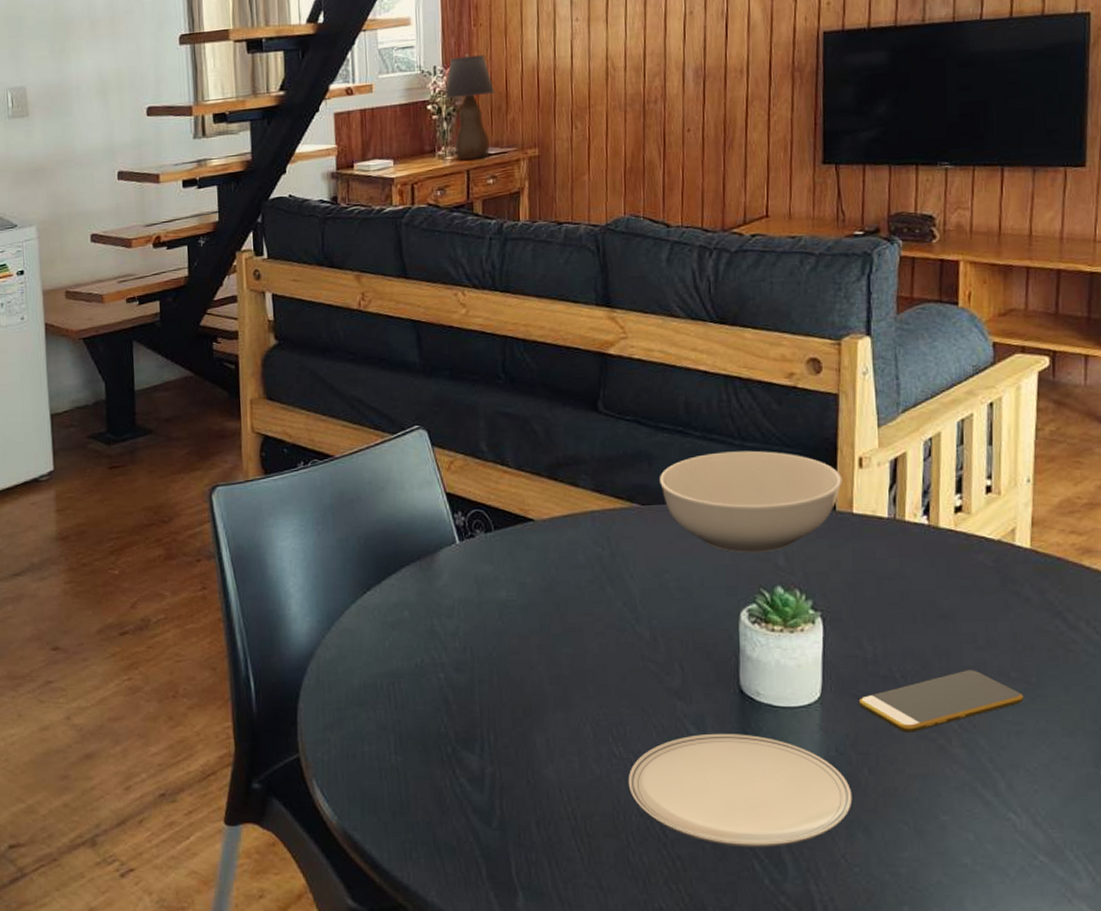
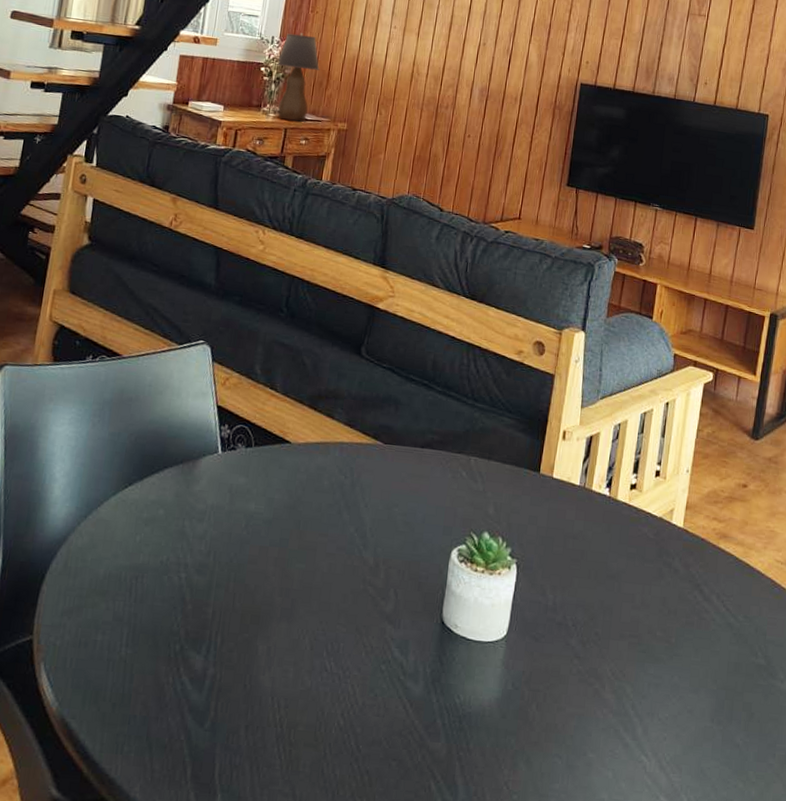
plate: present [628,734,853,848] -> none [333,658,521,770]
bowl: present [658,450,842,553] -> none [401,407,549,501]
smartphone: present [858,670,1024,733] -> none [536,625,664,676]

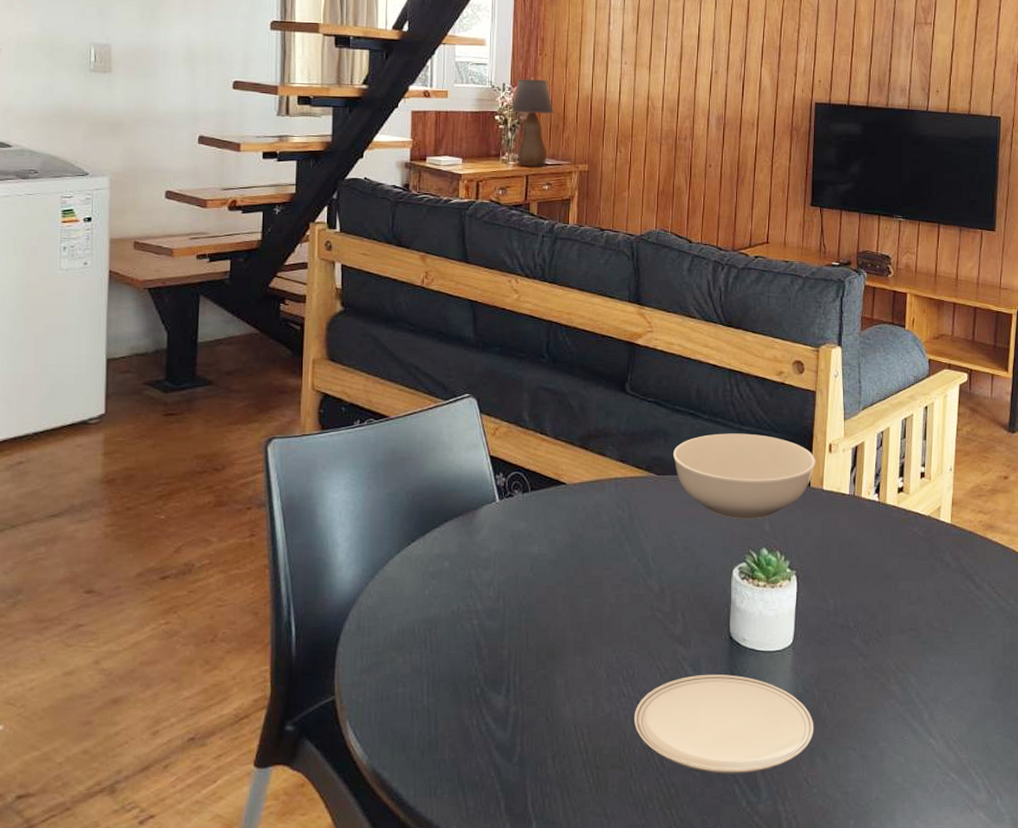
plate: none [333,658,521,770] -> present [634,674,814,774]
bowl: none [401,407,549,501] -> present [672,433,816,519]

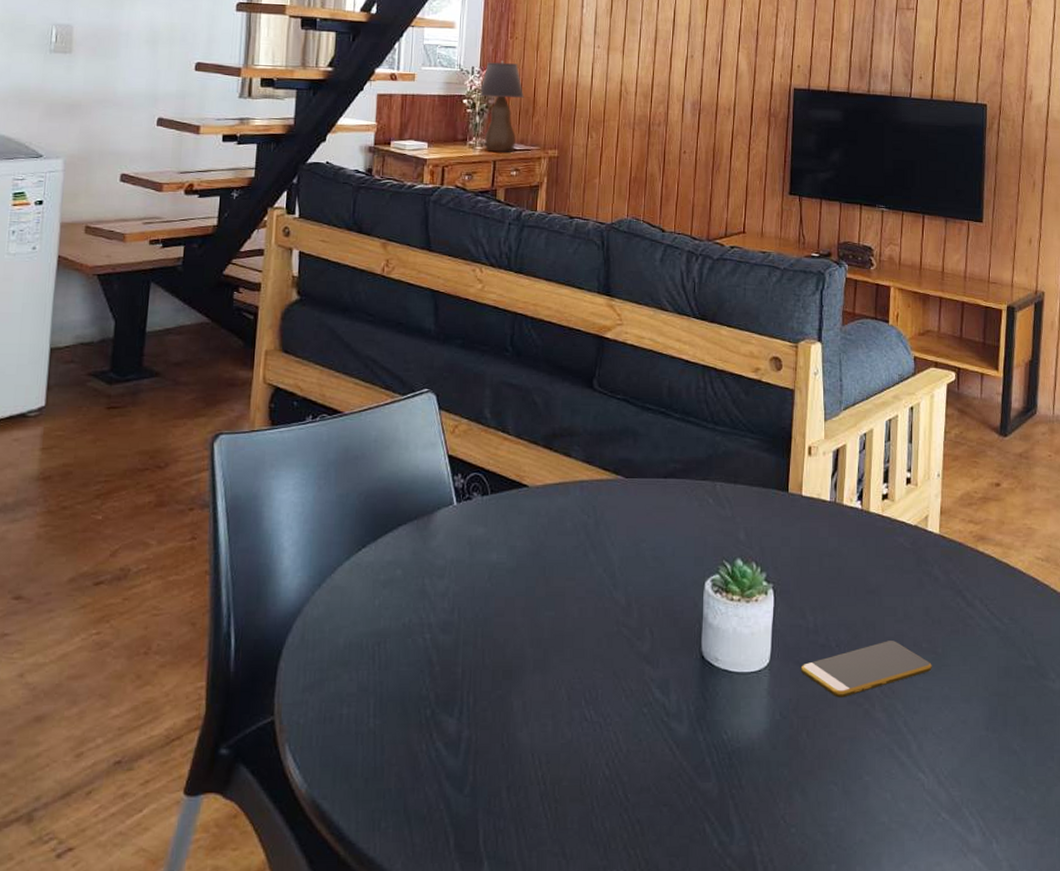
plate: present [634,674,814,774] -> none [596,698,793,810]
bowl: present [672,433,816,519] -> none [642,433,795,527]
smartphone: none [821,621,943,673] -> present [800,641,932,698]

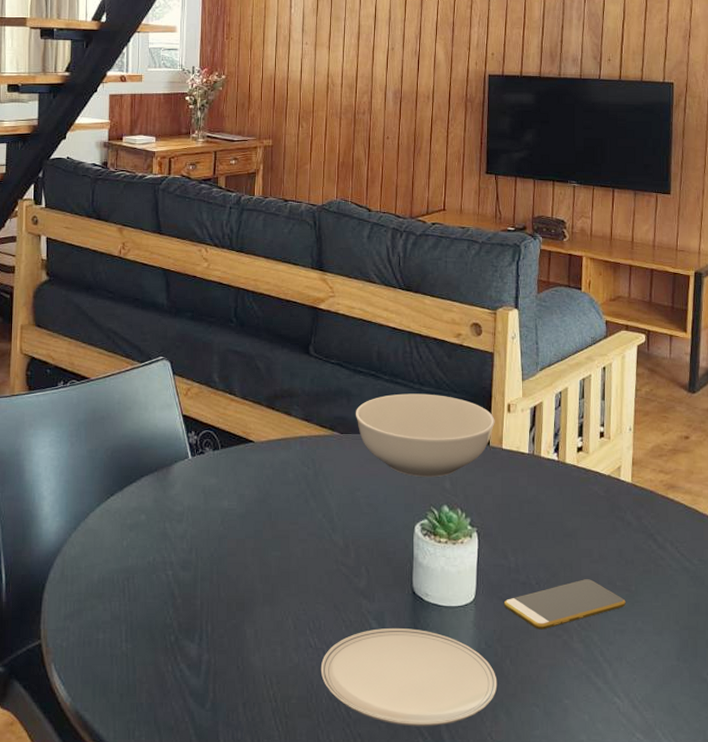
table lamp: present [478,60,524,152] -> none [199,60,240,143]
plate: none [596,698,793,810] -> present [320,628,498,727]
bowl: none [642,433,795,527] -> present [355,393,495,477]

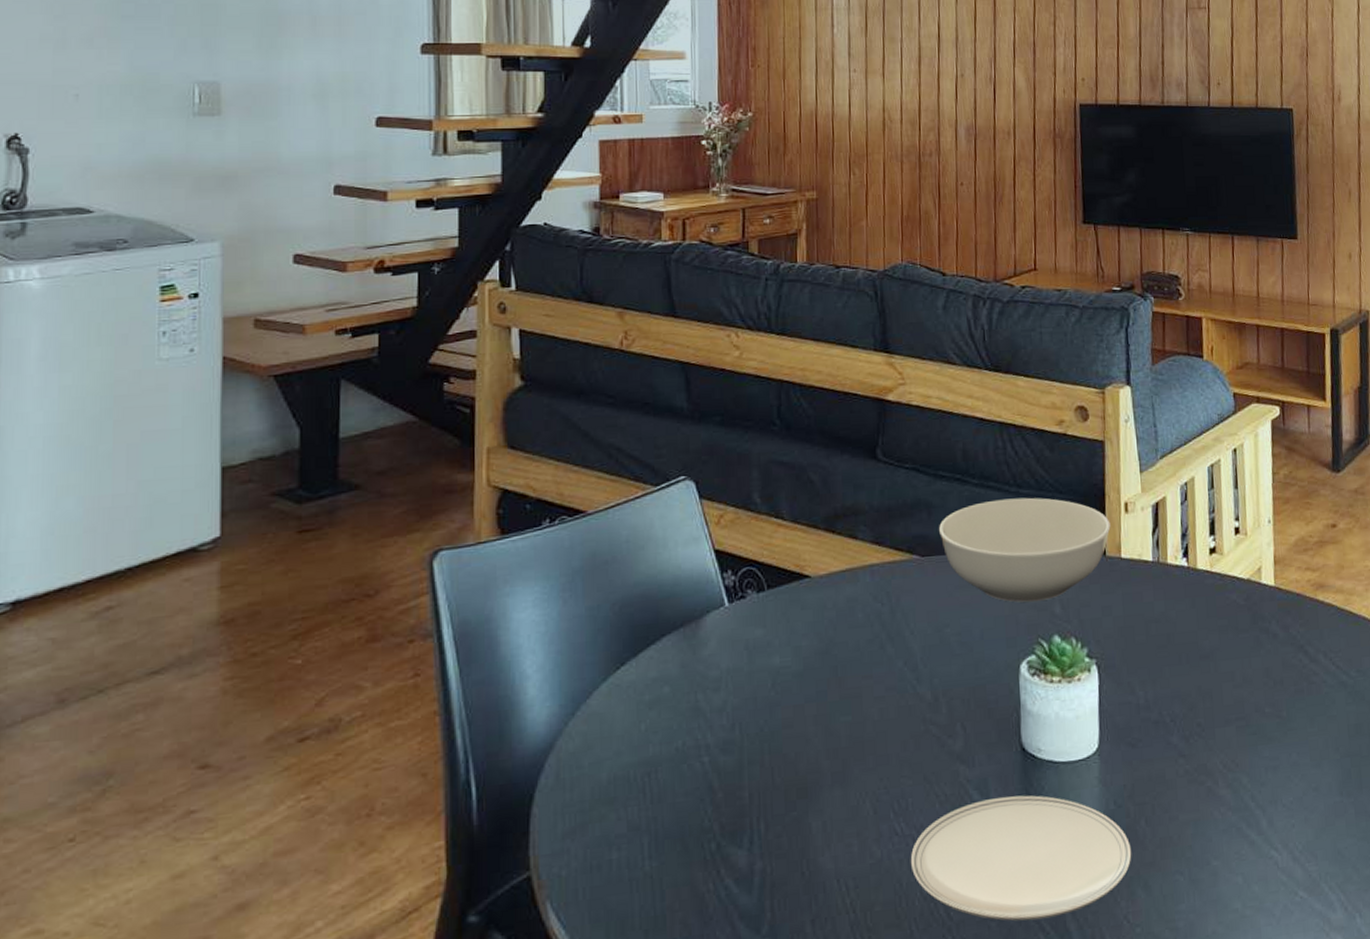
smartphone: present [503,579,626,630] -> none [1133,708,1277,778]

